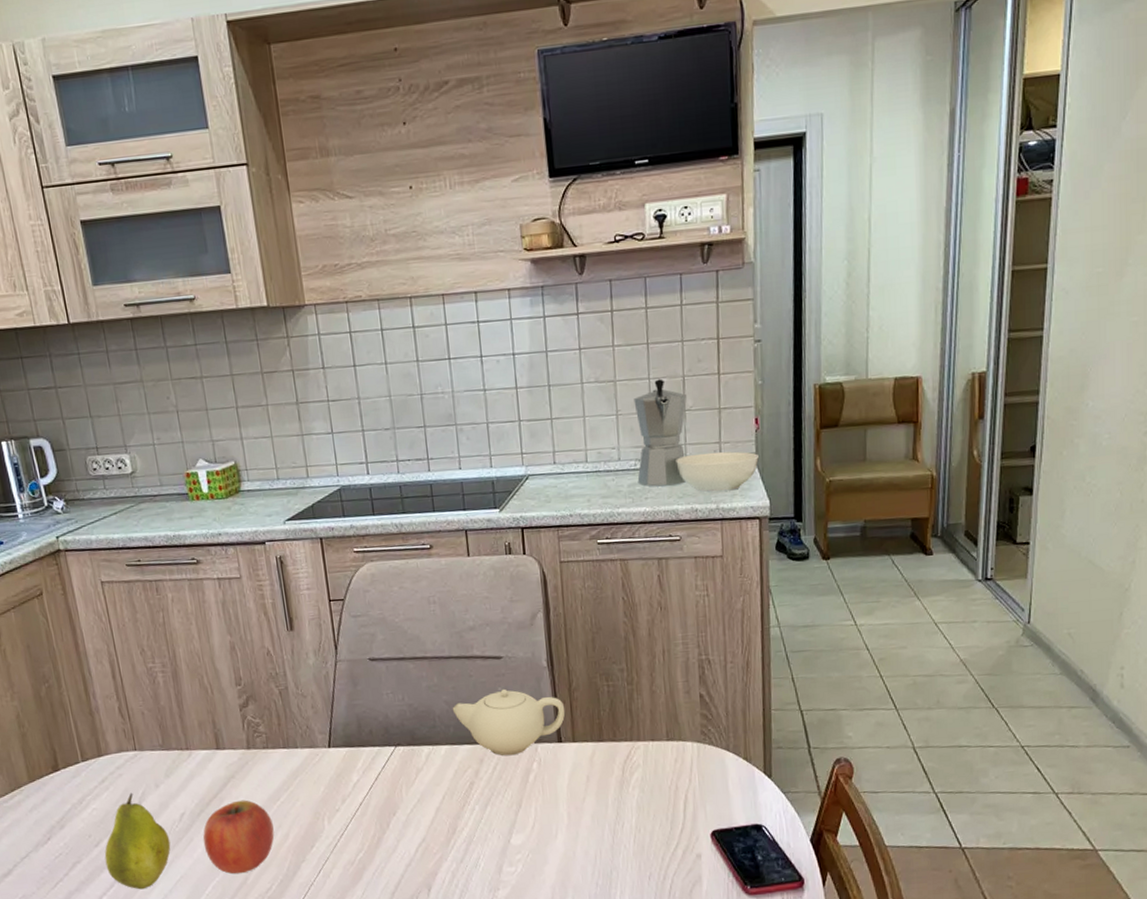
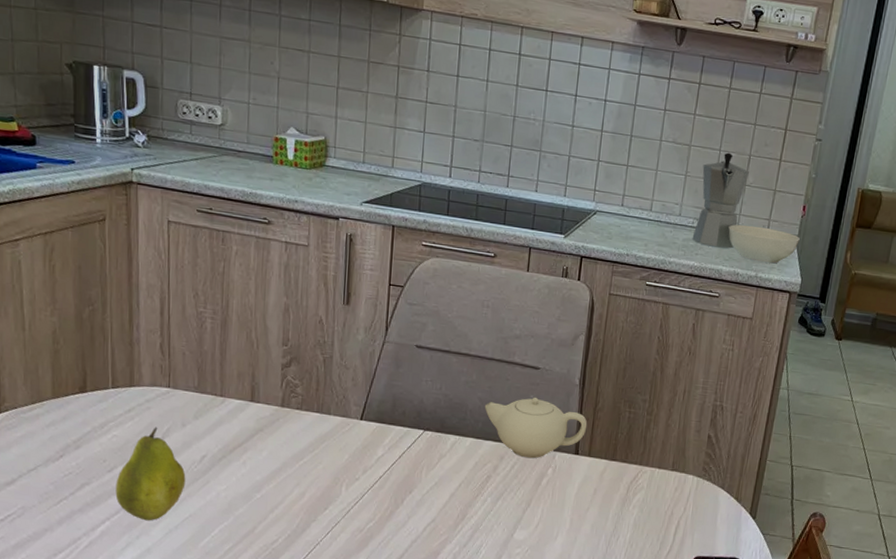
fruit: present [202,800,275,875] -> none [219,453,292,523]

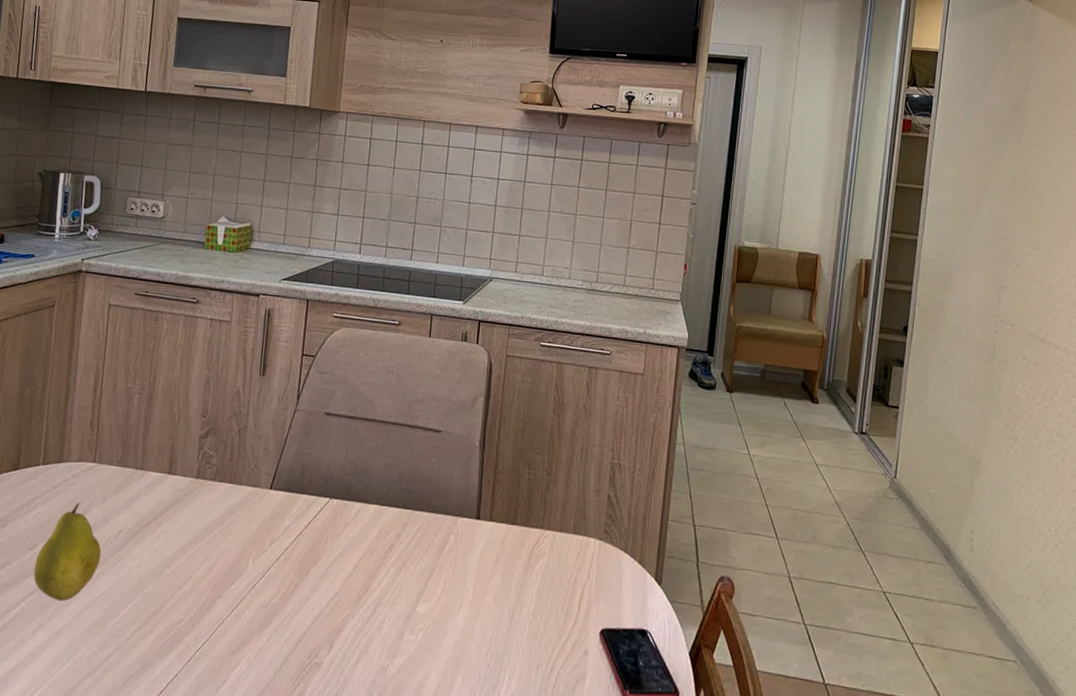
teapot: present [484,397,588,459] -> none [388,460,488,525]
moka pot: present [692,152,749,249] -> none [582,219,631,308]
bowl: present [728,224,800,264] -> none [615,284,684,320]

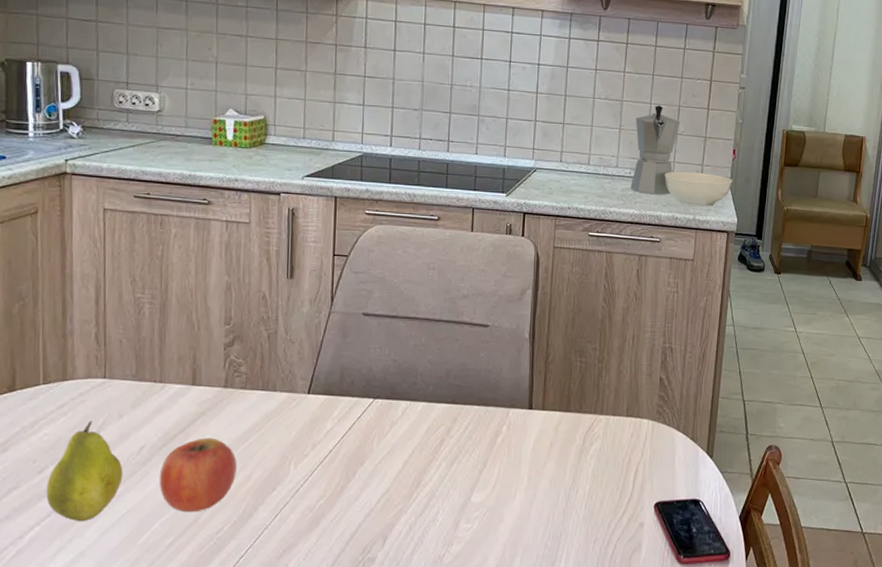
fruit: none [131,526,202,601] -> present [159,438,237,513]
moka pot: none [582,219,631,308] -> present [630,105,680,195]
bowl: none [615,284,684,320] -> present [664,171,733,206]

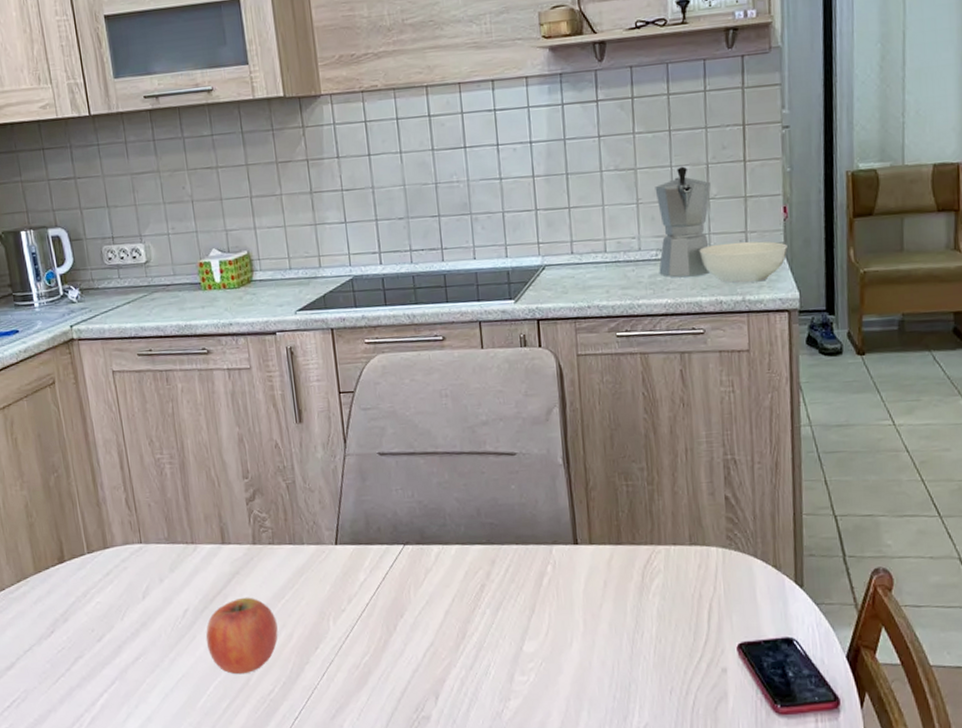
fruit: present [46,420,123,522] -> none [106,586,173,688]

